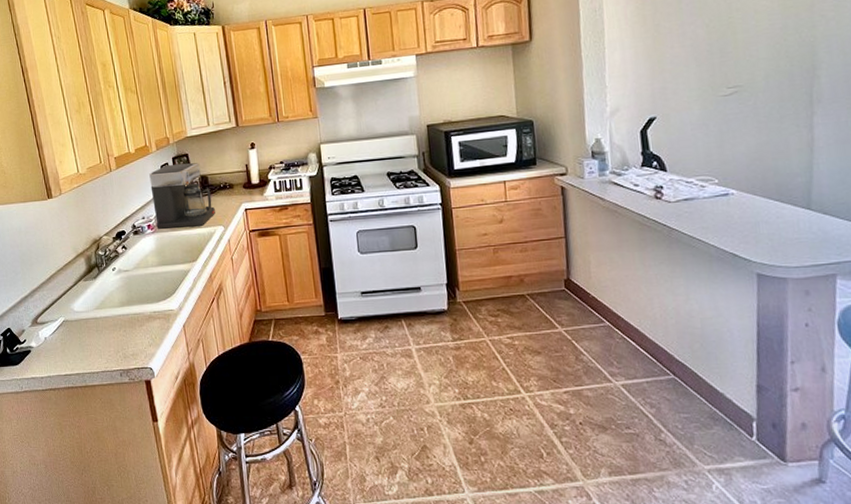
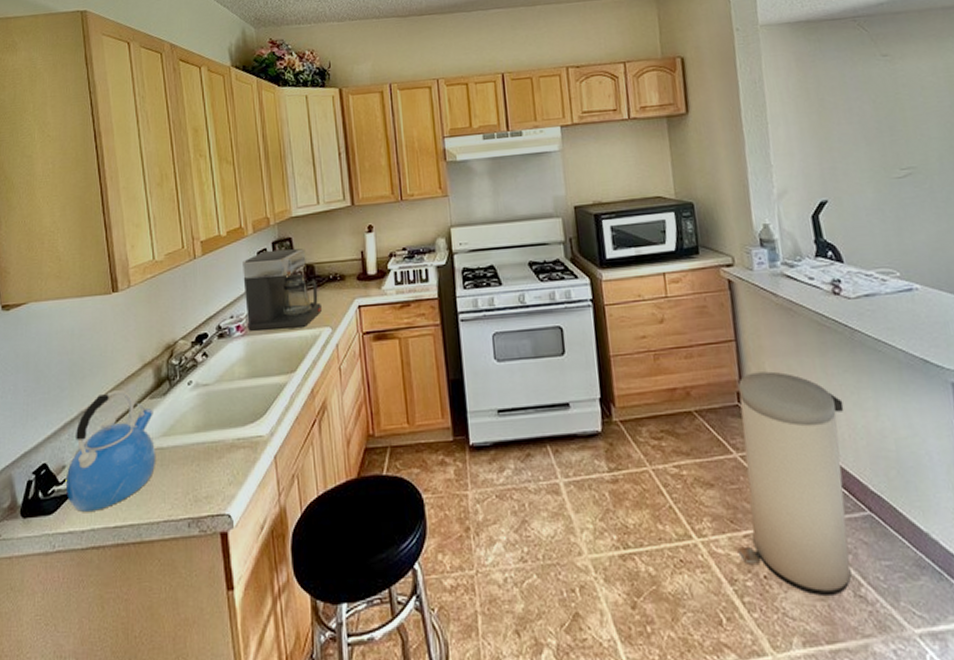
kettle: none [26,274,93,363] -> present [65,390,157,512]
pedal bin: none [558,263,658,438] -> present [737,371,852,596]

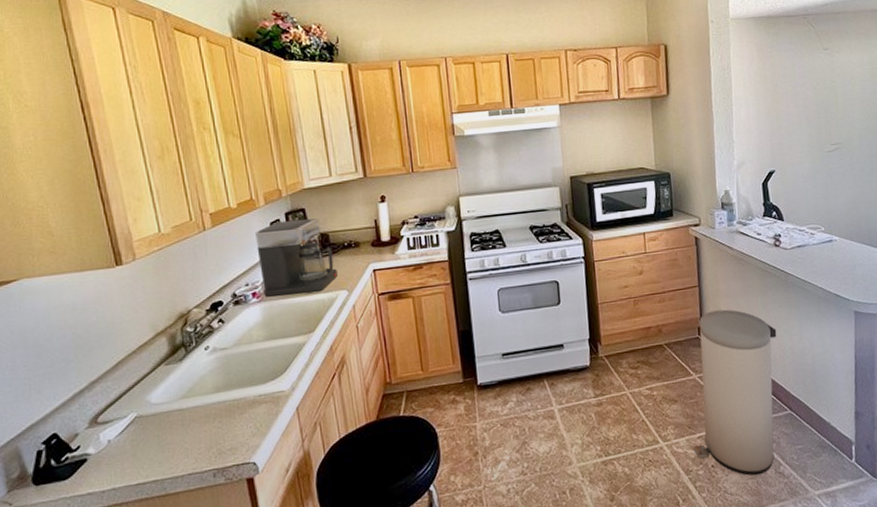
kettle: present [65,390,157,512] -> none [79,359,177,474]

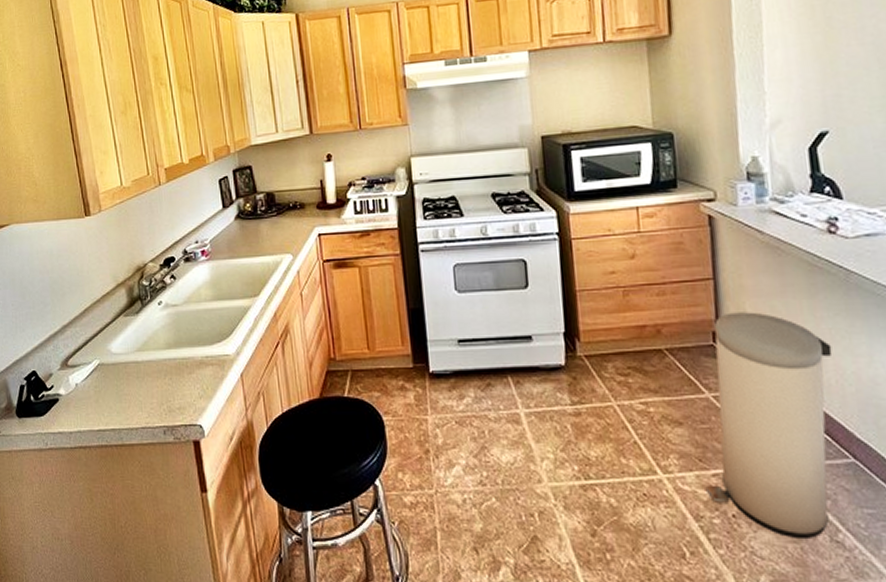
coffee maker: present [255,218,338,298] -> none [205,177,282,257]

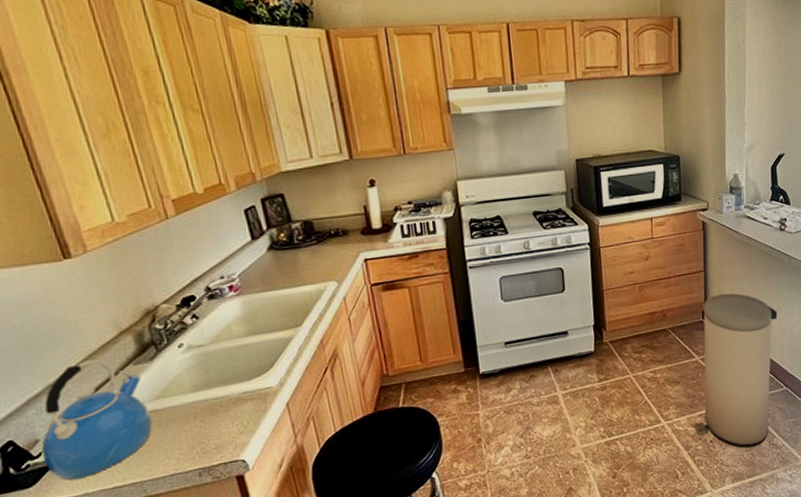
kettle: none [53,307,133,415] -> present [42,359,153,480]

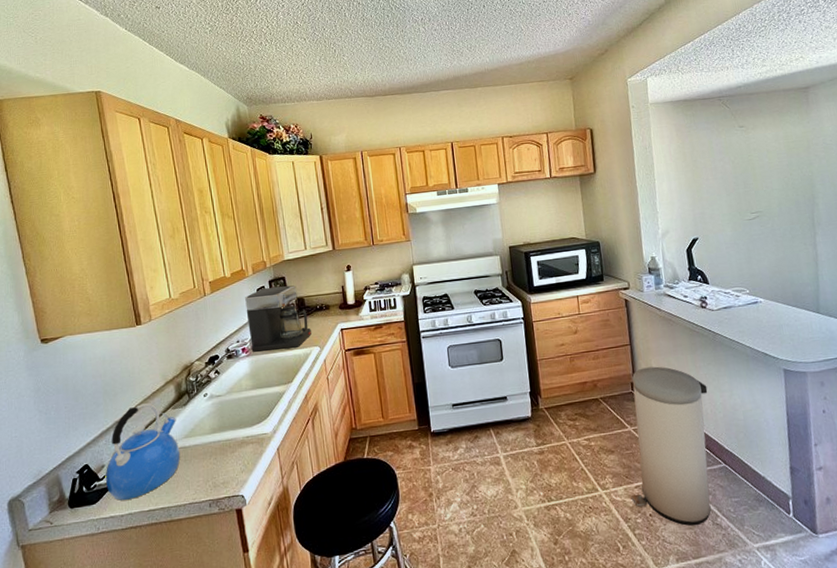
coffee maker: none [228,205,325,291] -> present [245,285,311,353]

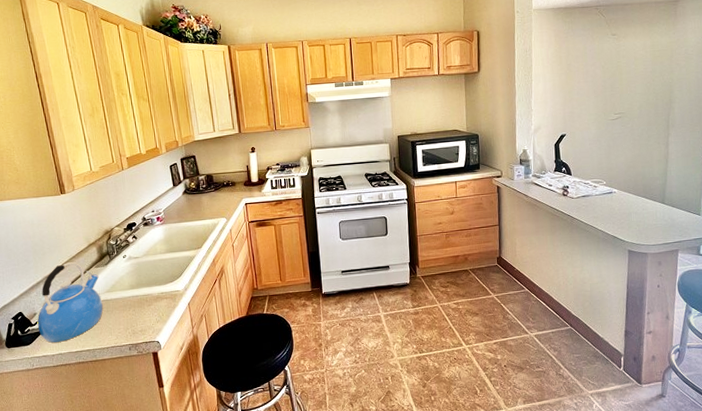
coffee maker: present [245,285,311,353] -> none [159,163,219,222]
pedal bin: present [631,366,711,526] -> none [490,244,562,375]

